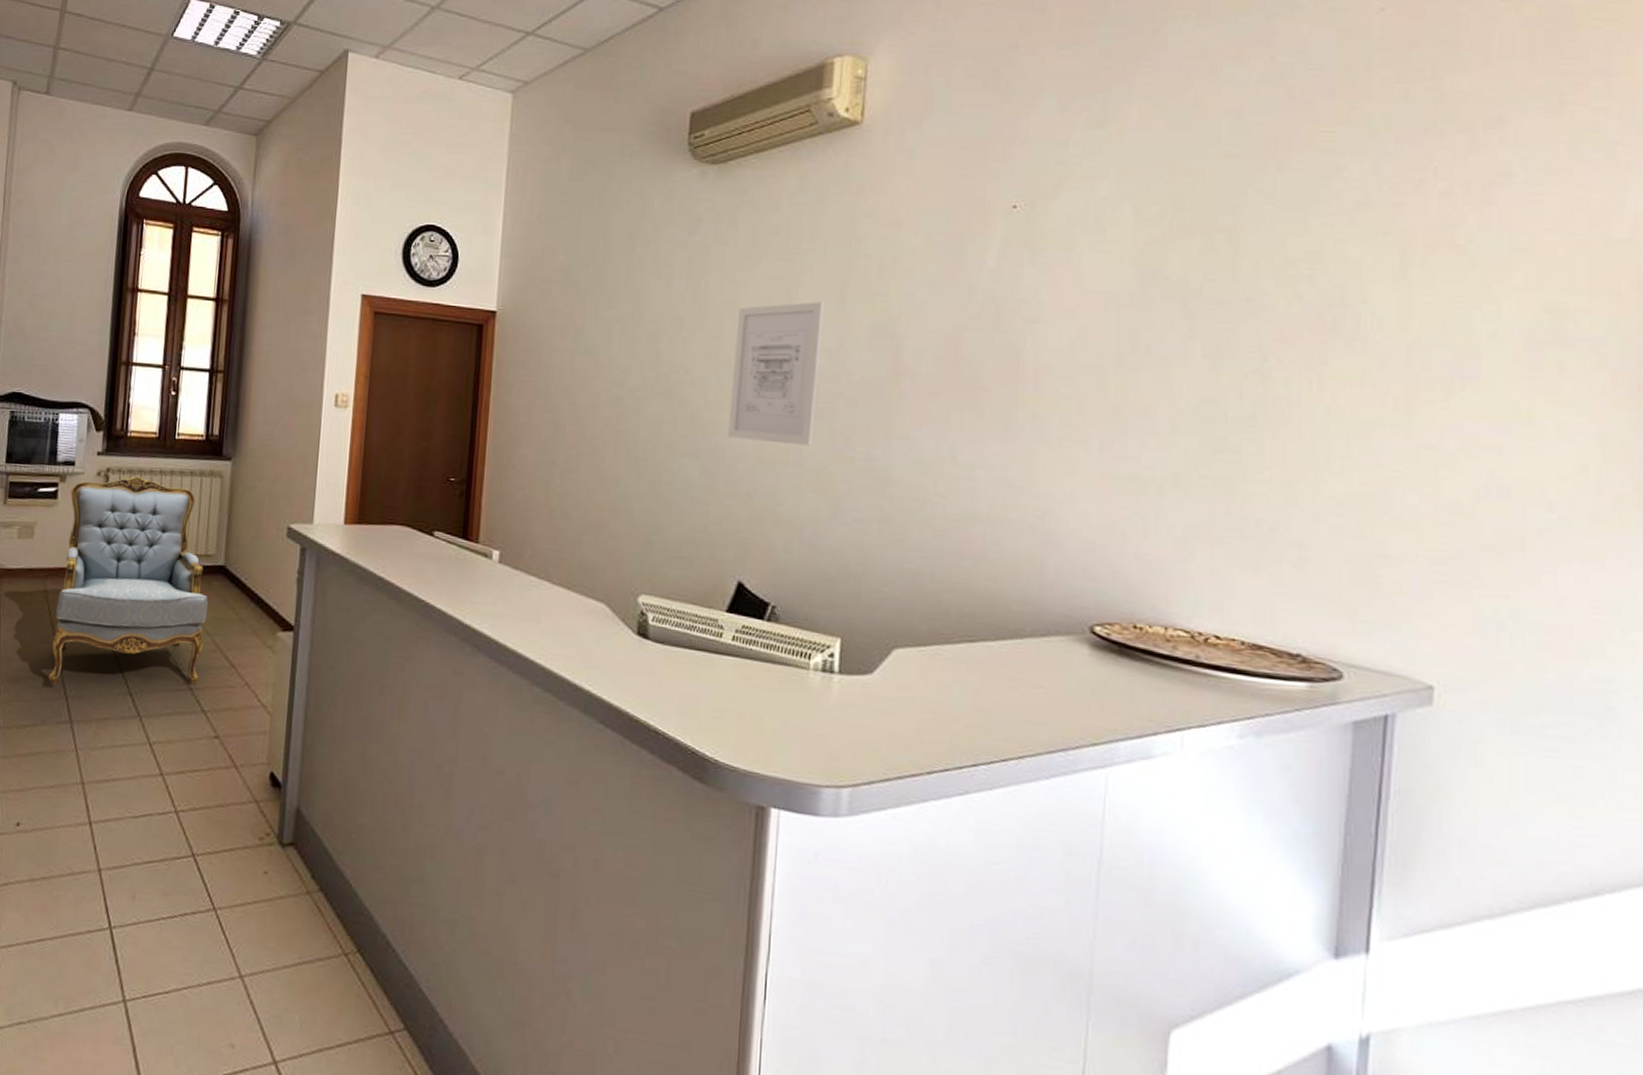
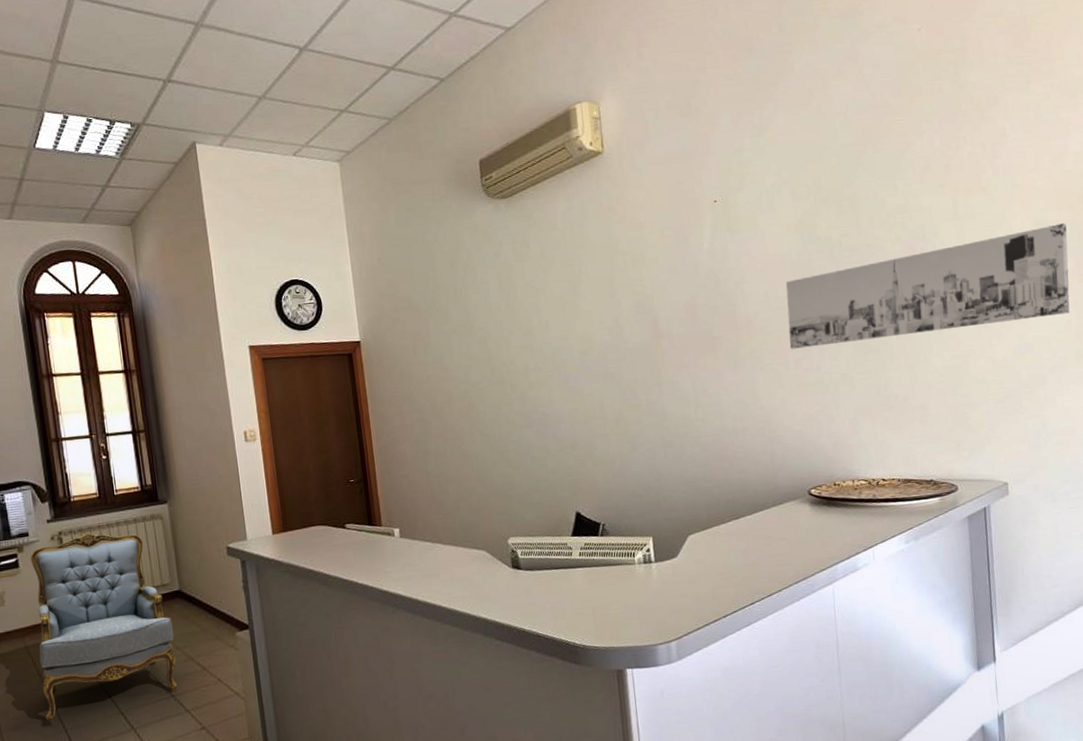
wall art: present [727,302,825,446] -> none [541,293,609,407]
wall art: none [1095,315,1603,453] -> present [786,223,1070,350]

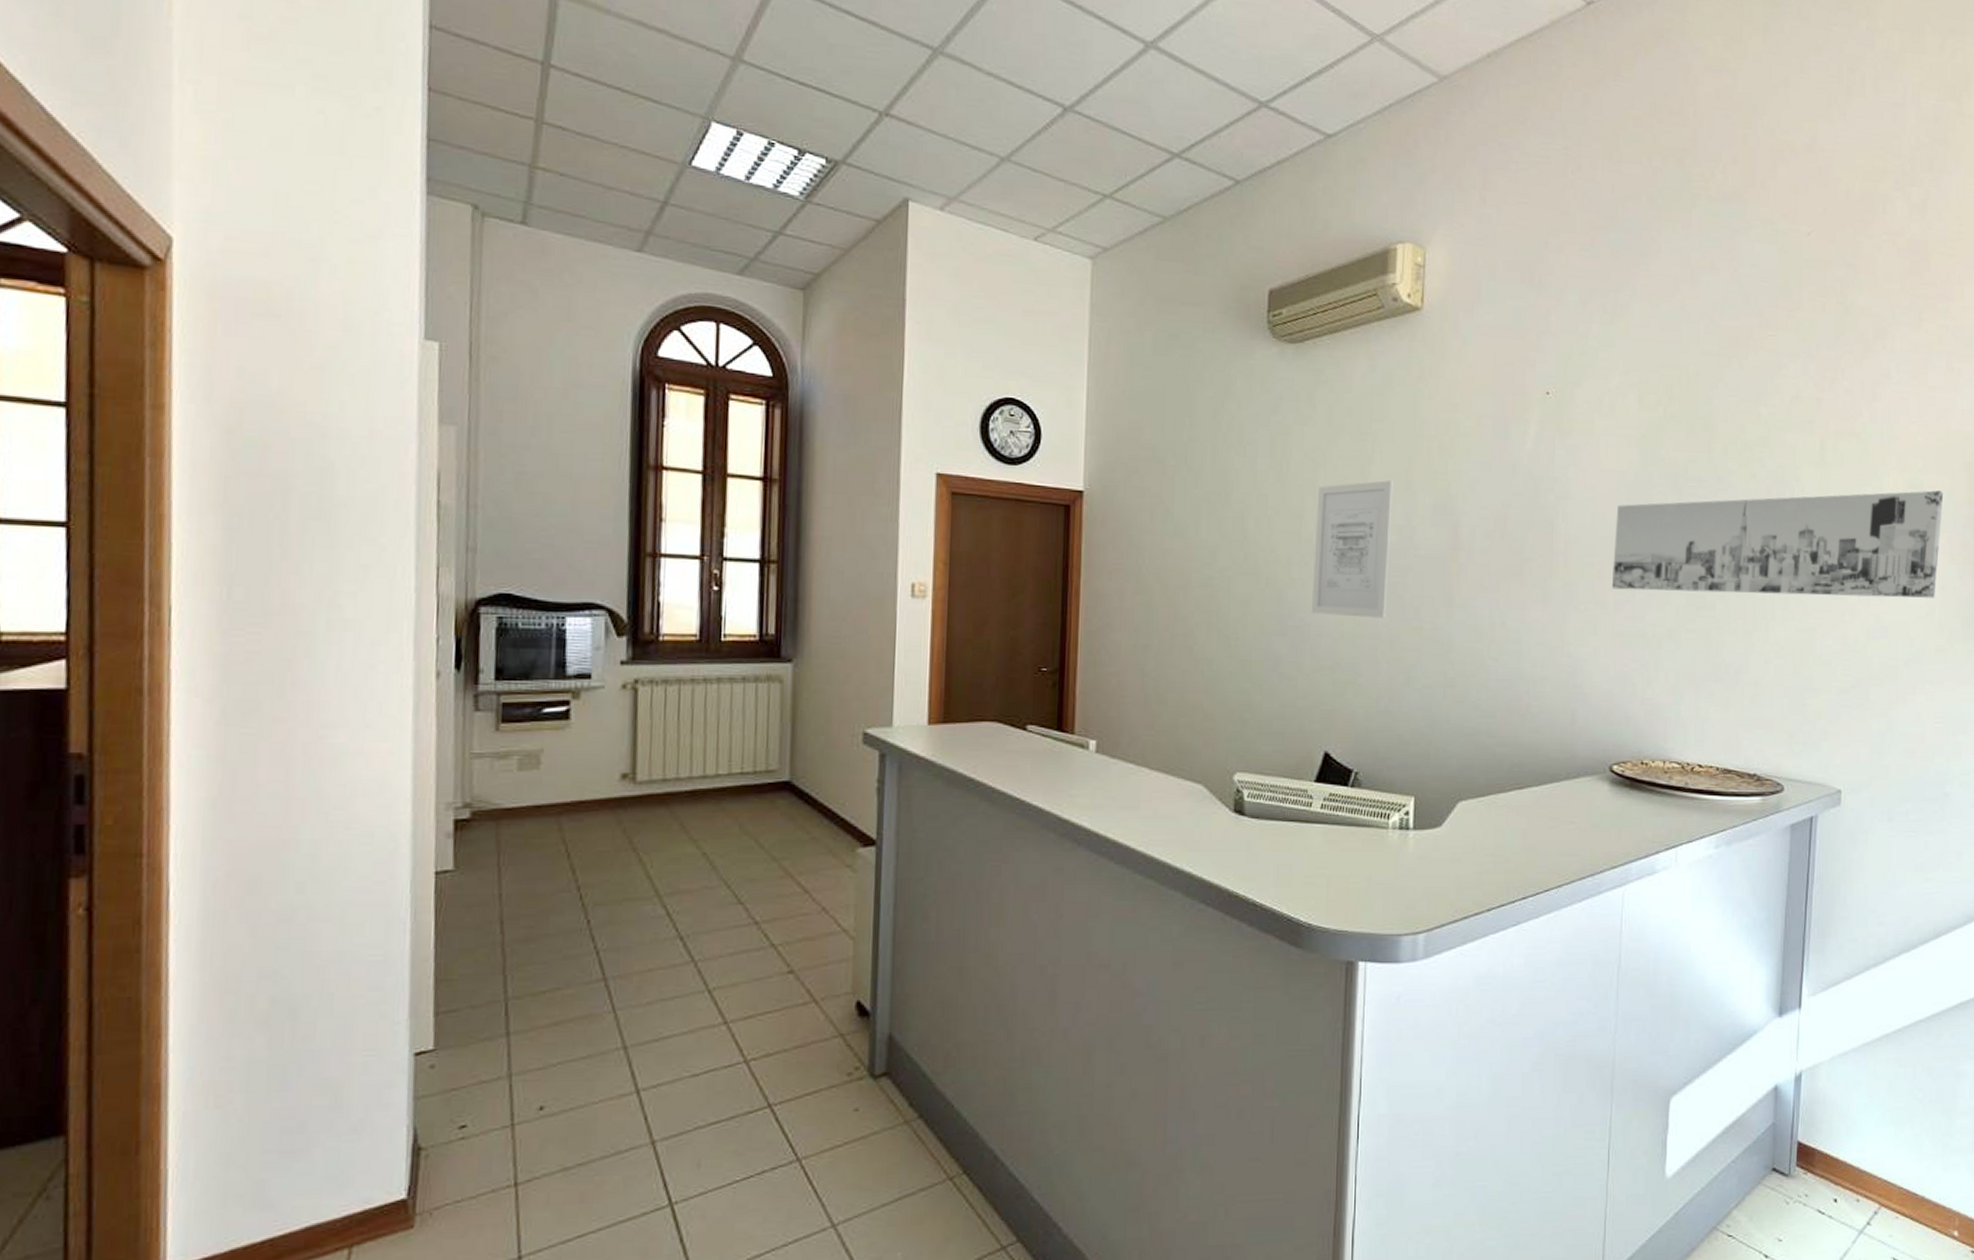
armchair: present [30,533,177,723] -> none [571,686,773,938]
wall art: none [541,293,609,407] -> present [1311,480,1394,618]

